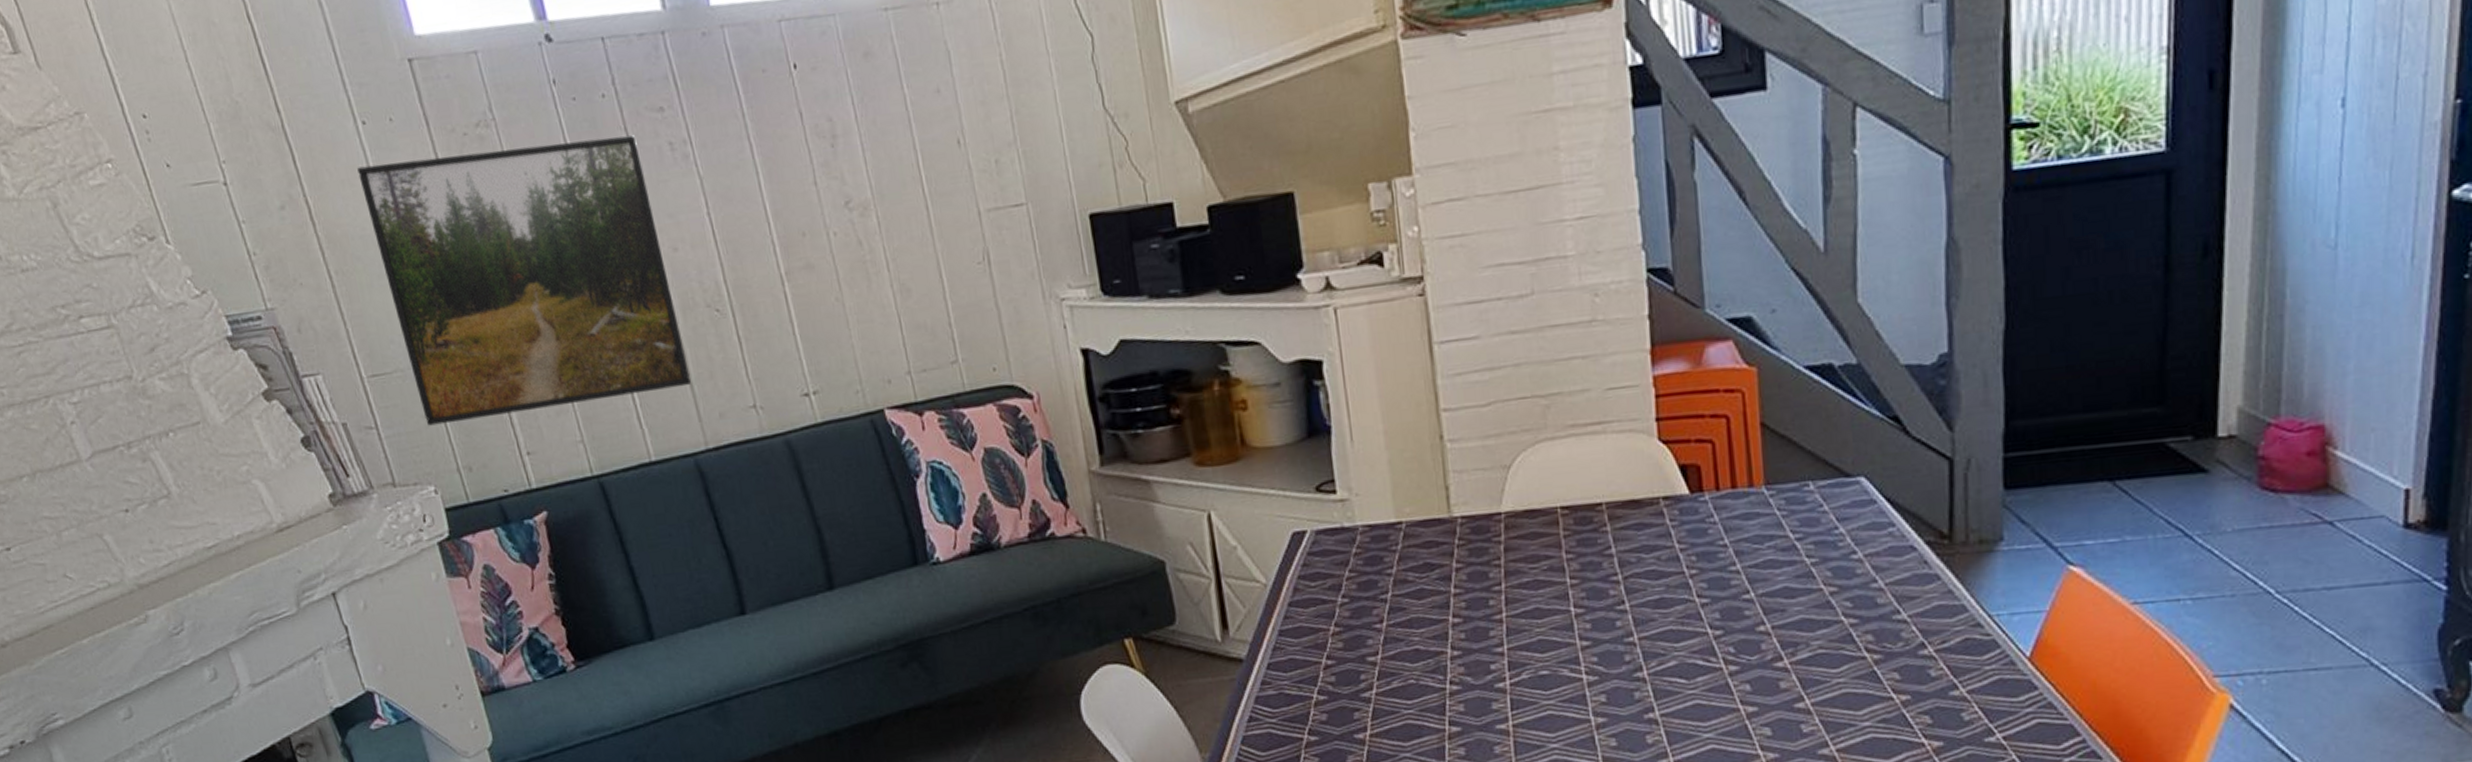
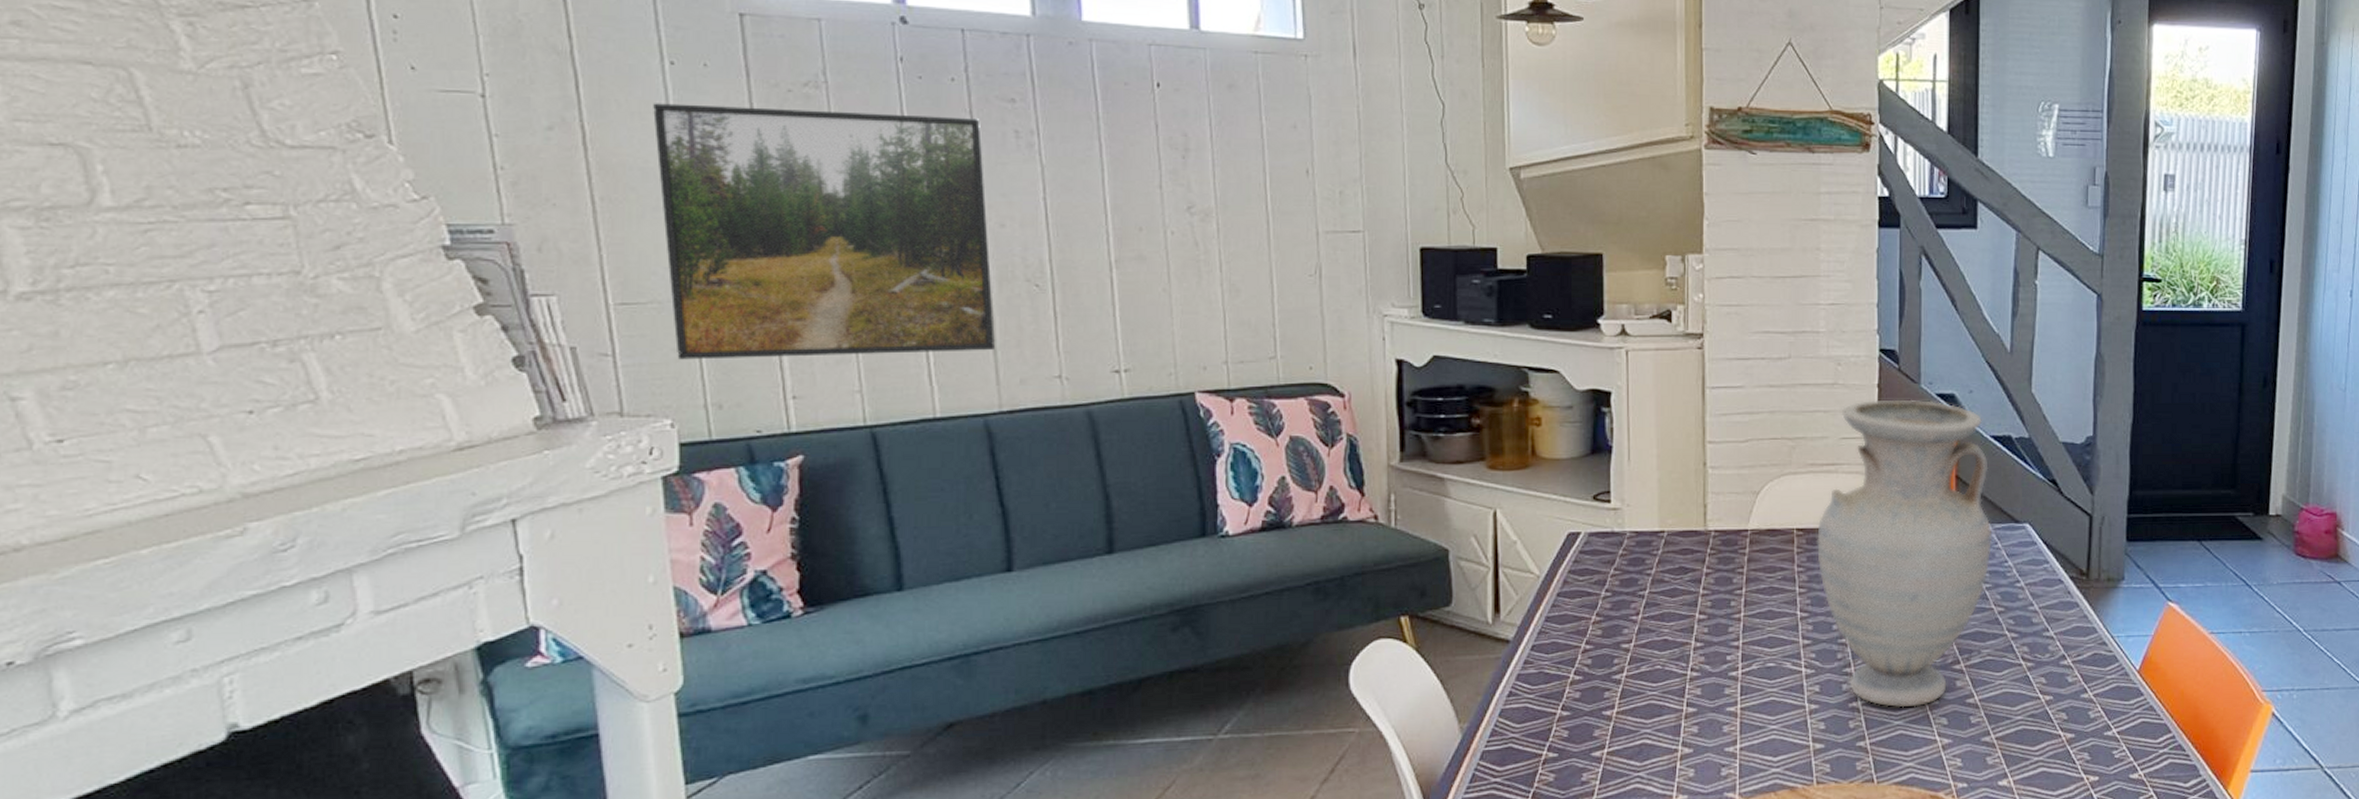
vase: none [1587,328,1816,717] -> present [1817,399,1993,708]

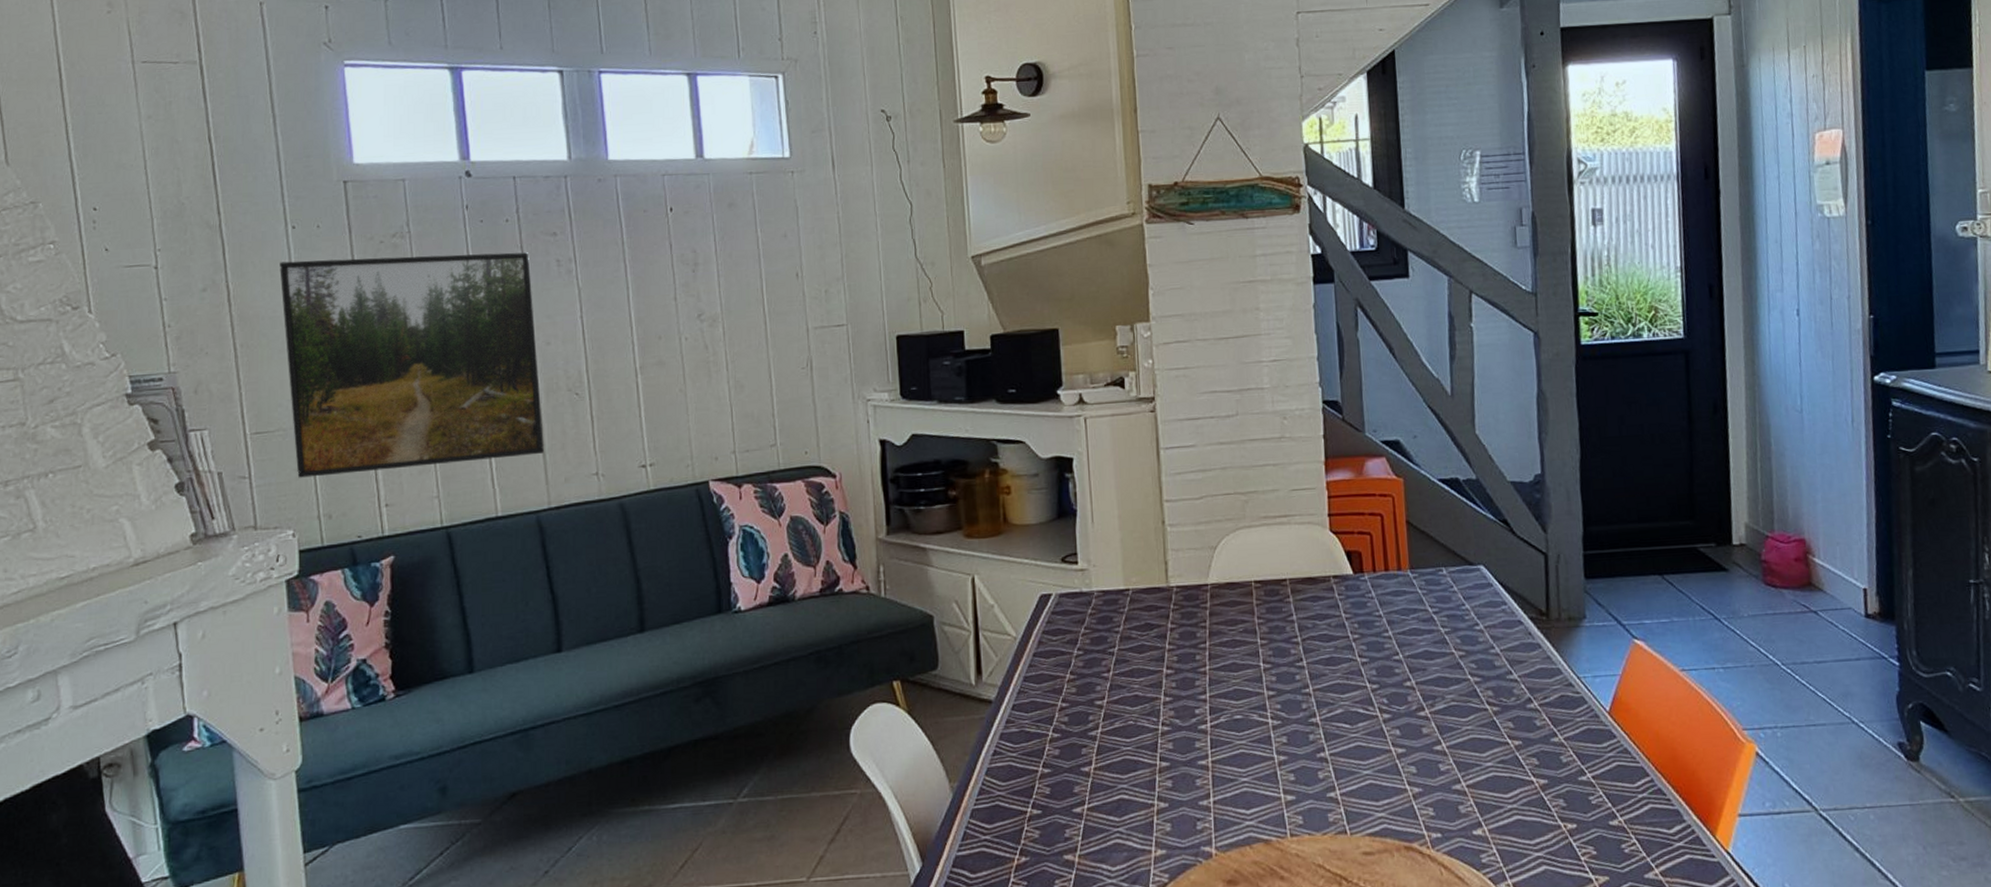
vase: present [1817,399,1993,708] -> none [1274,448,1448,757]

